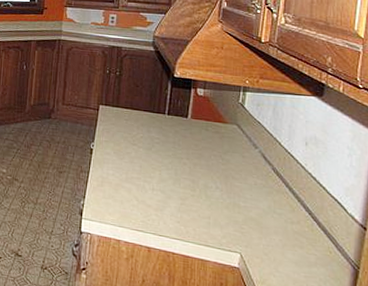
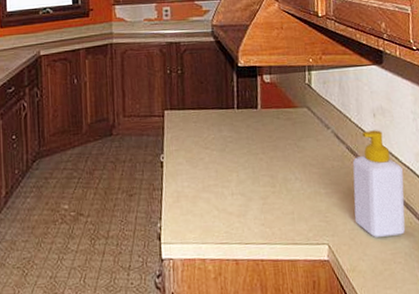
soap bottle: none [271,157,329,261] -> present [352,130,406,237]

